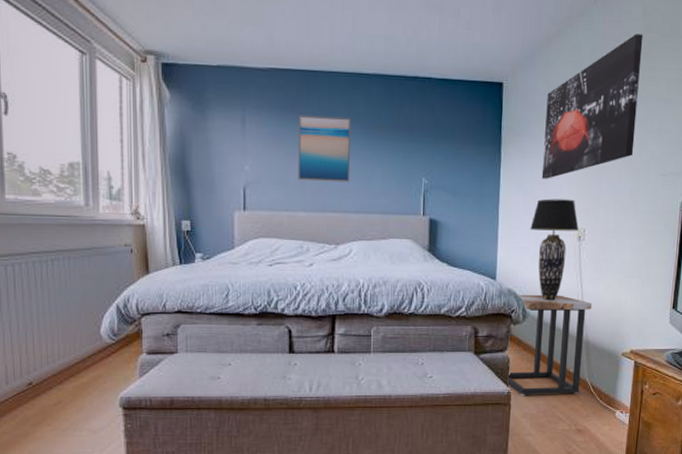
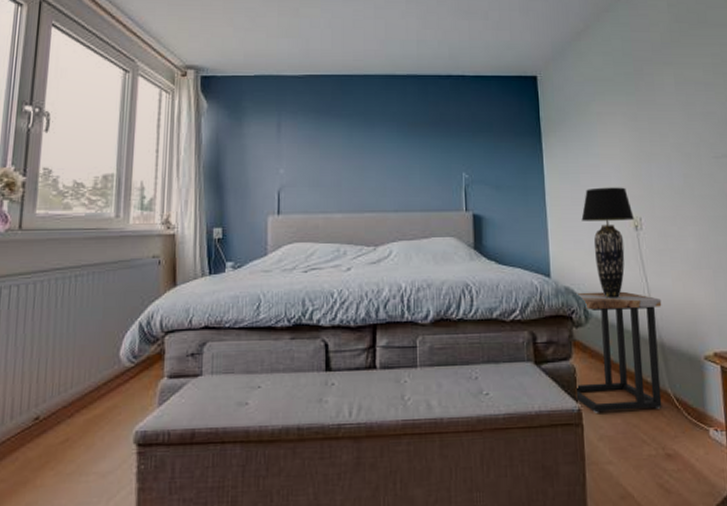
wall art: present [298,114,352,183] -> none [333,117,388,182]
wall art: present [541,33,643,179] -> none [583,24,681,168]

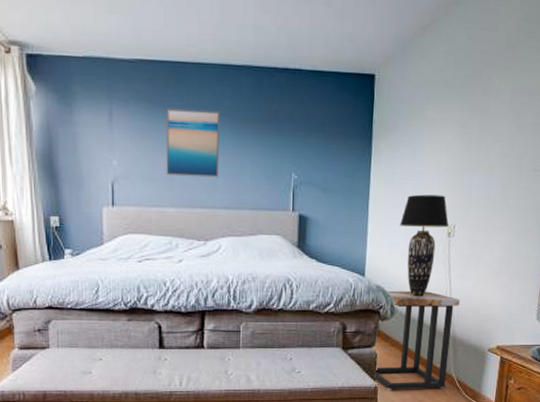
wall art: none [333,117,388,182] -> present [166,108,220,178]

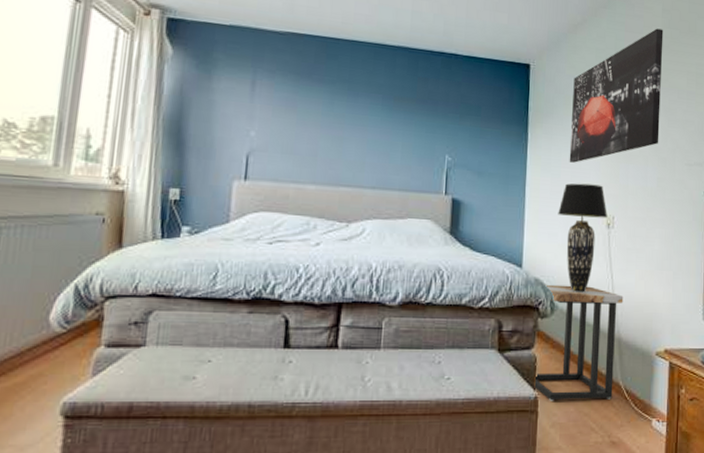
wall art: present [166,108,220,178] -> none [309,81,373,156]
wall art: none [412,23,520,174] -> present [569,28,664,163]

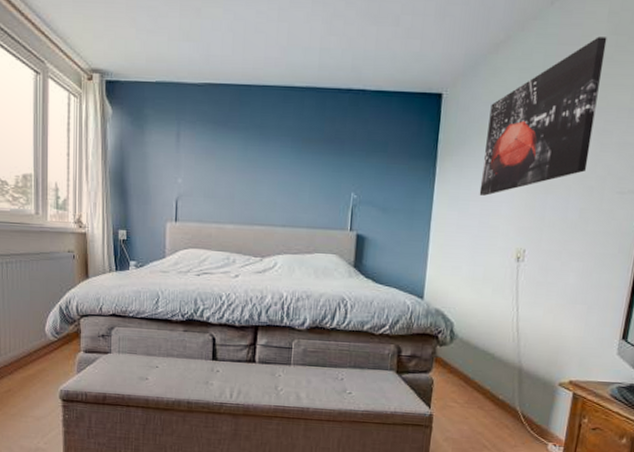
side table: present [533,284,624,401] -> none [428,315,529,422]
table lamp: present [558,183,608,293] -> none [463,216,519,324]

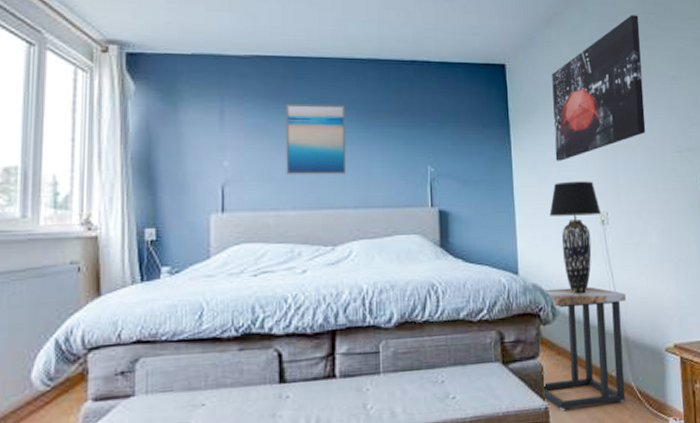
wall art: none [227,129,282,197] -> present [285,103,347,176]
side table: none [428,315,529,422] -> present [542,286,627,410]
table lamp: none [463,216,519,324] -> present [549,181,602,295]

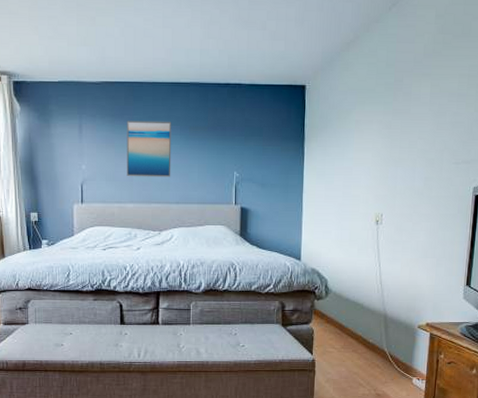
side table: present [542,286,627,410] -> none [311,273,390,363]
table lamp: present [549,181,602,295] -> none [331,187,377,279]
wall art: present [552,15,646,161] -> none [341,35,436,170]

